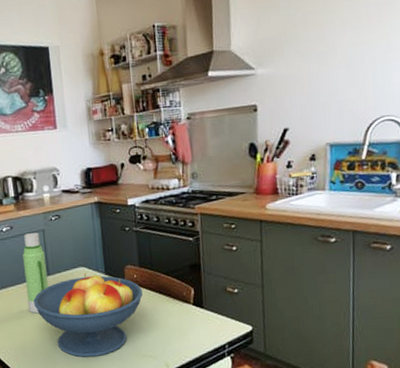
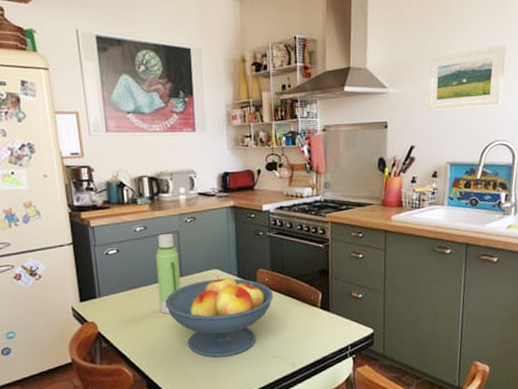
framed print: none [299,11,388,90] -> present [427,45,506,111]

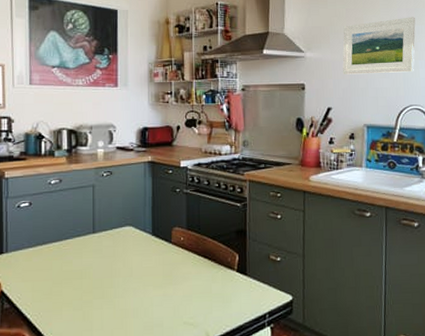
water bottle: present [156,234,181,314] -> none [69,188,93,273]
fruit bowl: present [165,276,273,358] -> none [75,233,188,324]

